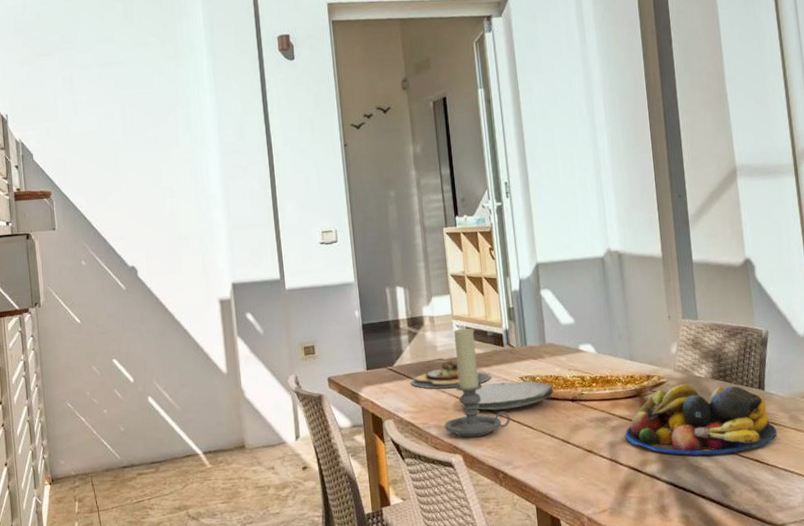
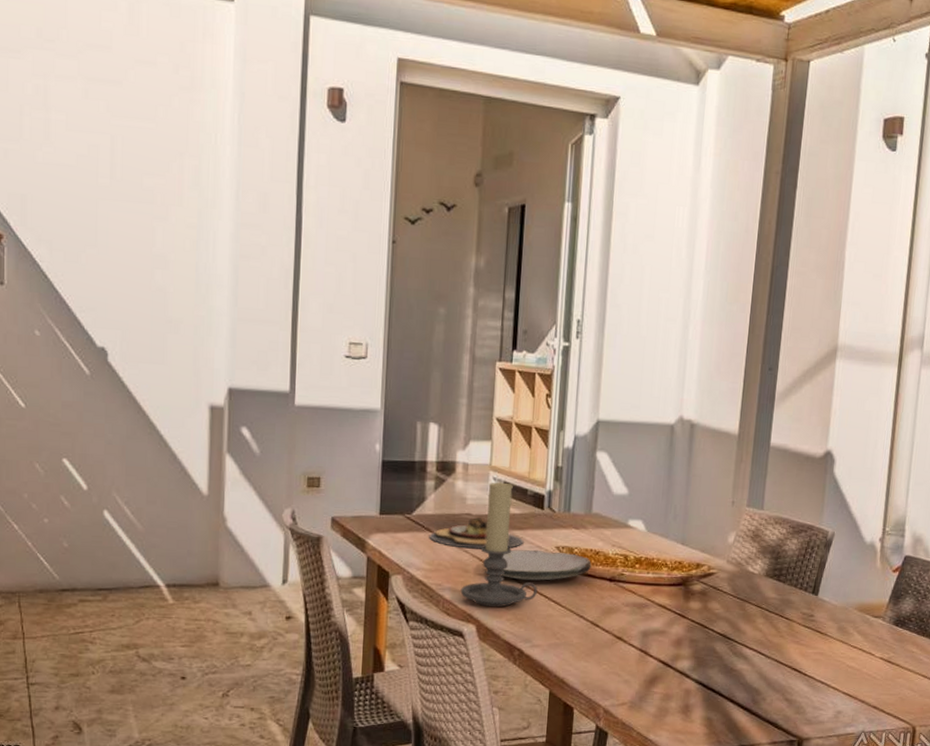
fruit bowl: present [624,384,777,456] -> none [660,578,822,659]

